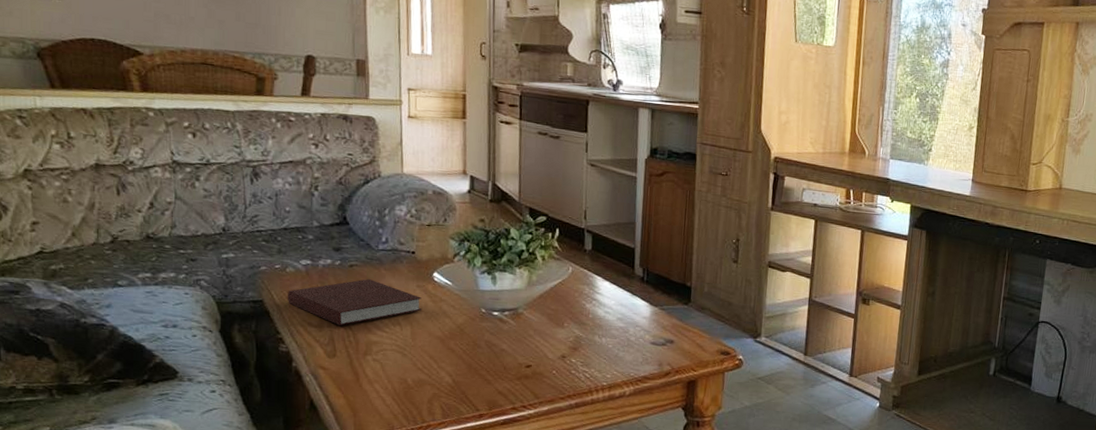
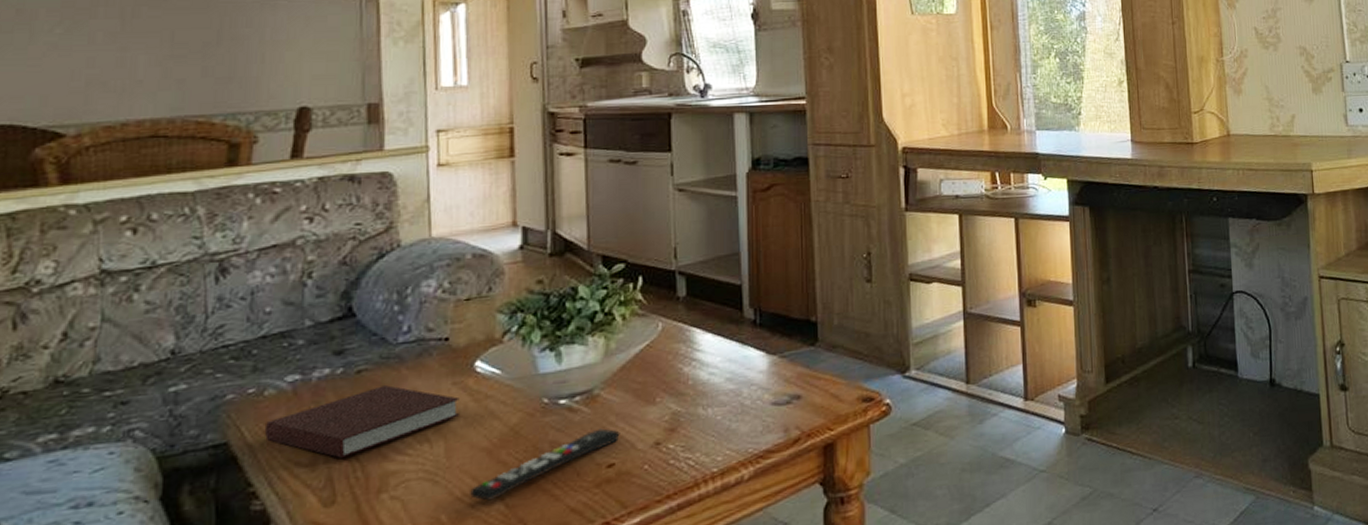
remote control: none [428,338,537,375] -> present [470,428,620,501]

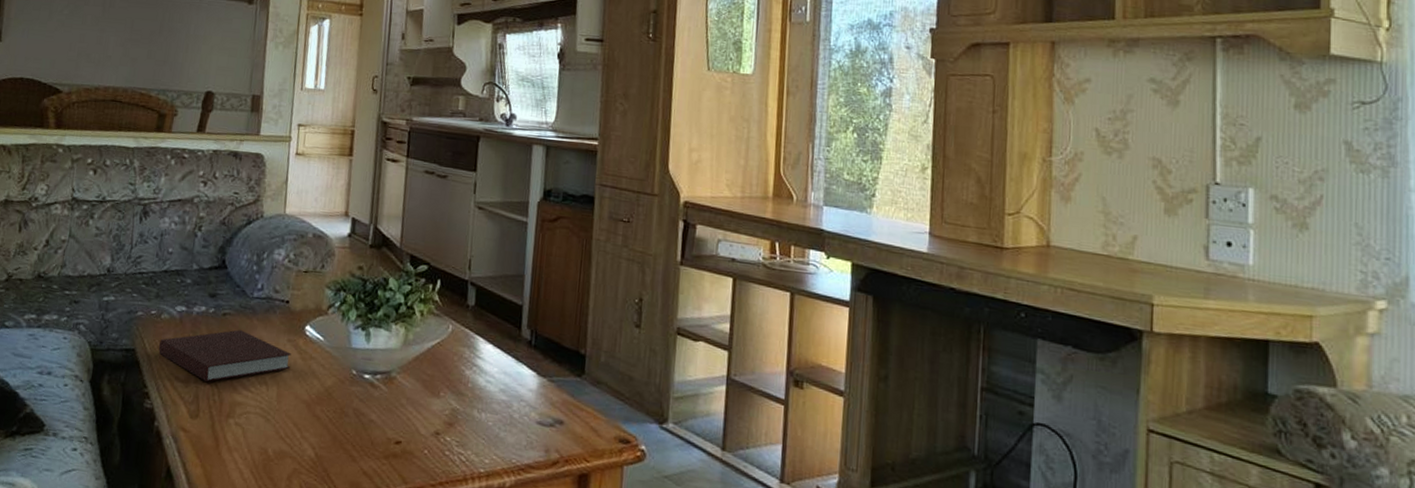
remote control: present [470,428,620,501] -> none [291,407,409,447]

